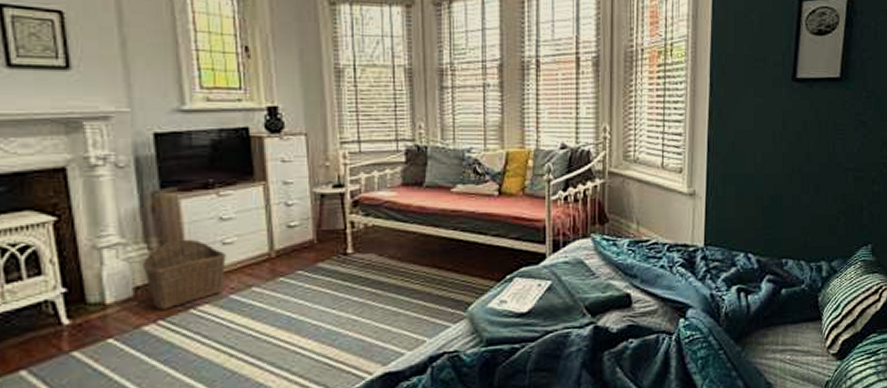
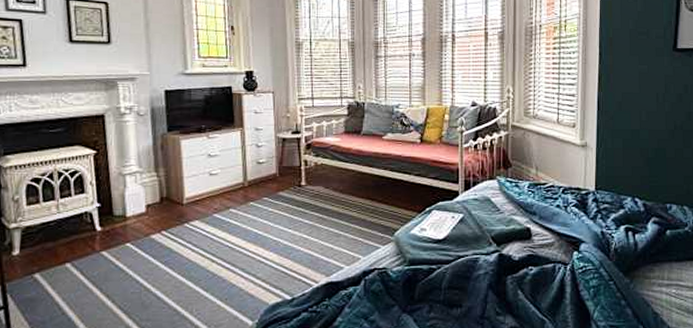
wicker basket: present [142,239,226,310] -> none [152,170,212,223]

